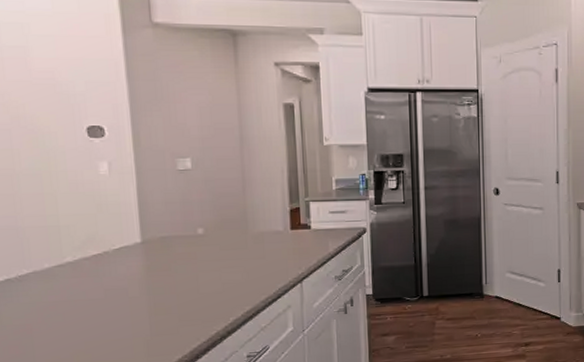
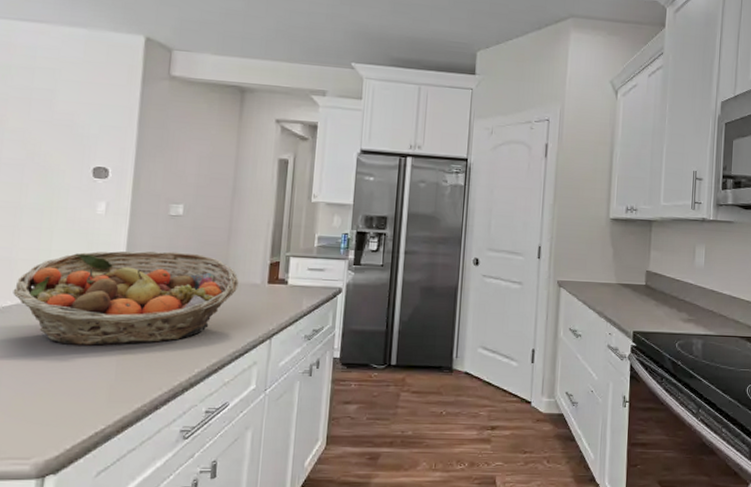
fruit basket: none [26,206,261,307] -> present [13,251,239,347]

